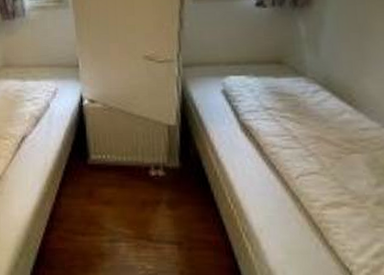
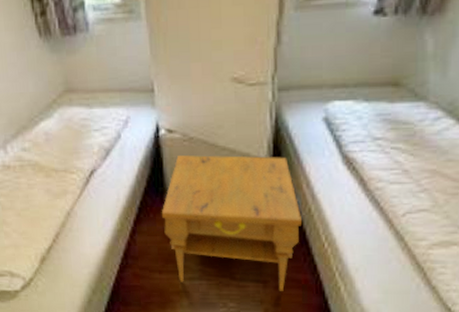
nightstand: none [84,122,210,253] -> present [161,154,303,291]

